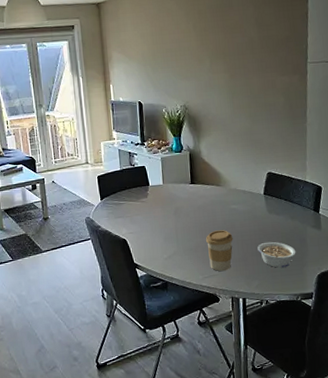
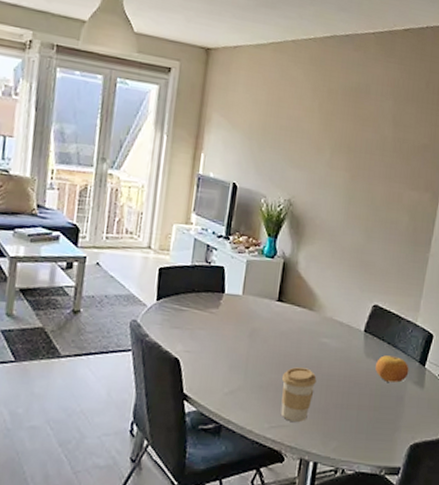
legume: present [257,241,296,268] -> none [344,392,390,429]
fruit: none [278,209,307,230] -> present [375,355,409,383]

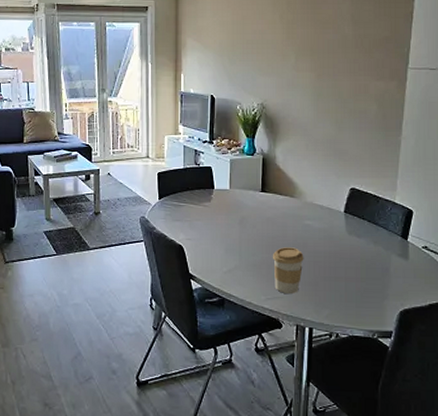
fruit: present [375,355,409,383] -> none [359,232,392,256]

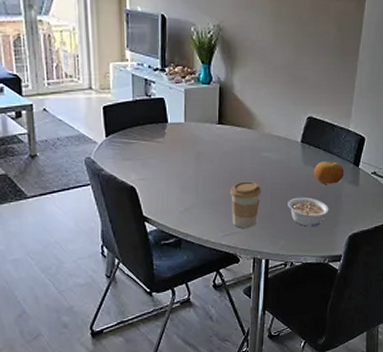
legume: none [331,266,376,298] -> present [288,197,329,227]
fruit: none [359,232,392,256] -> present [314,161,345,184]

